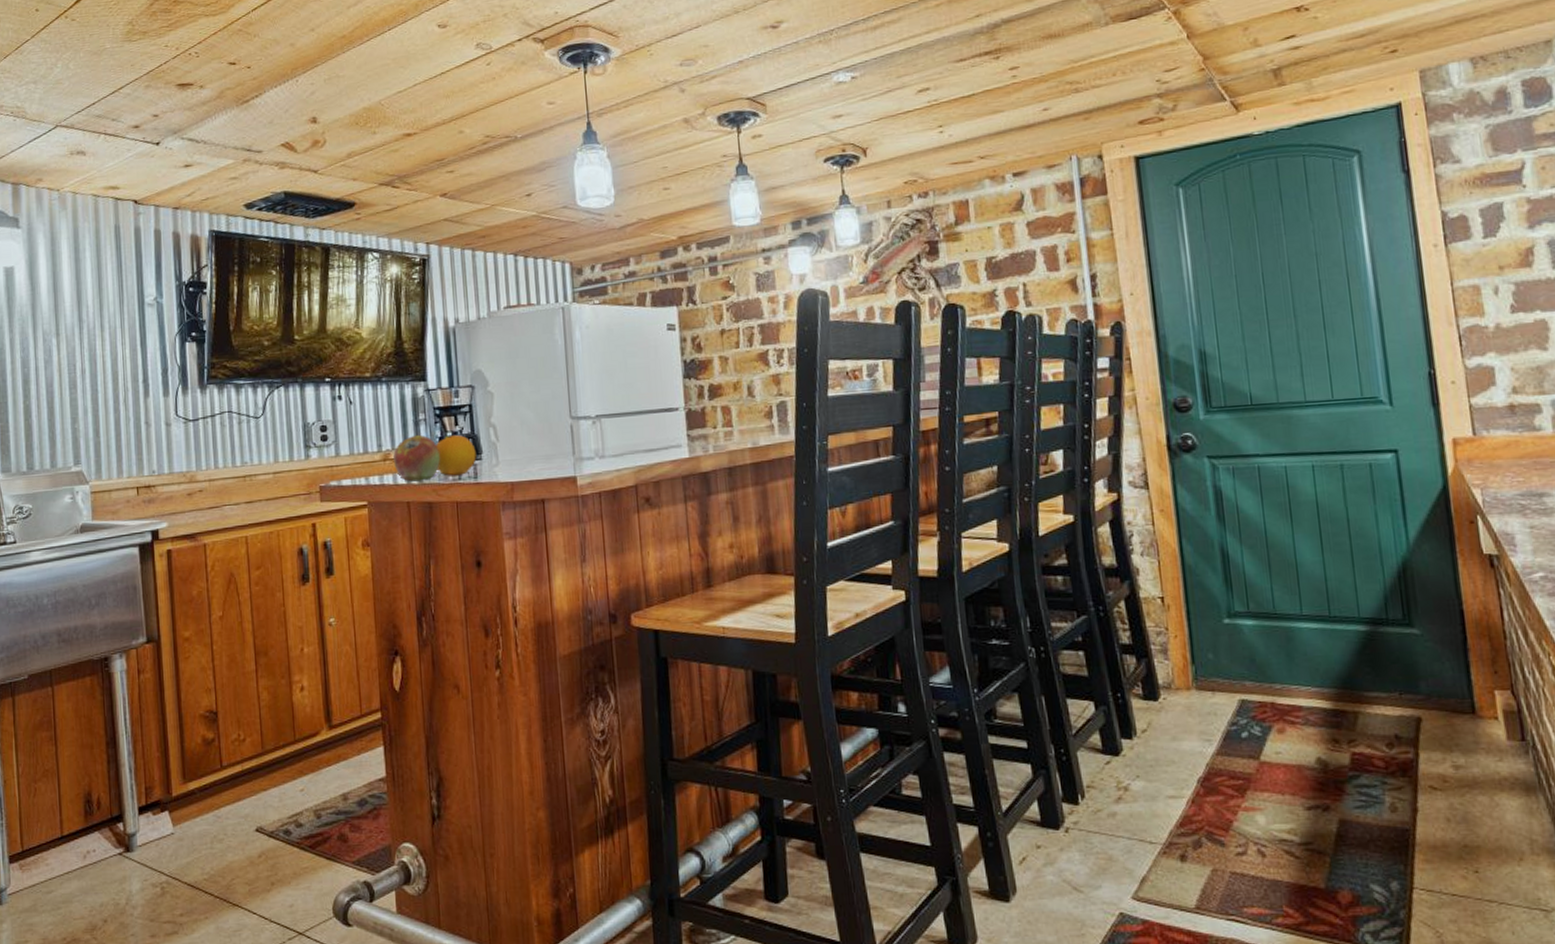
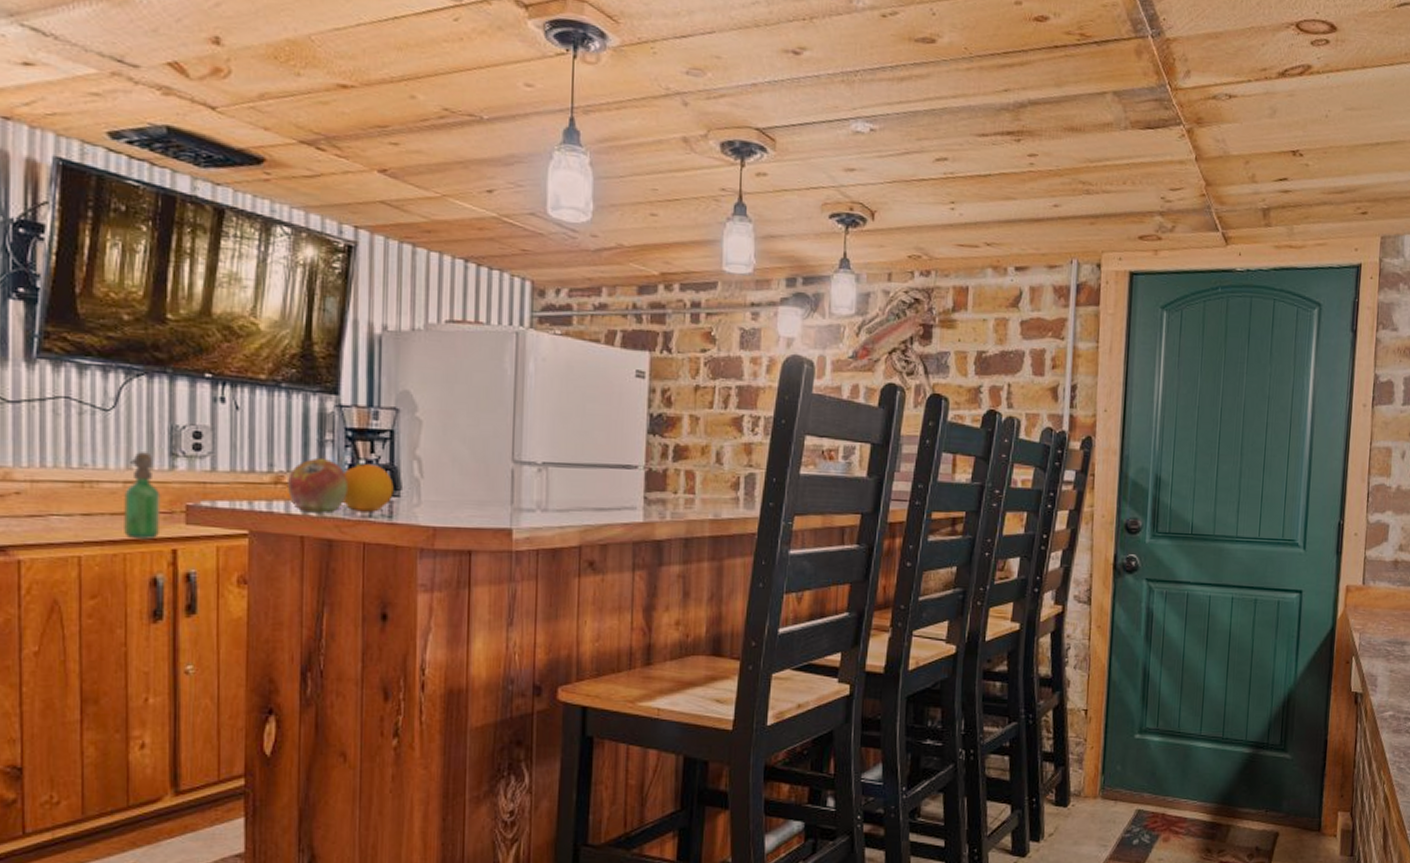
soap dispenser: none [274,447,303,519] -> present [123,452,161,541]

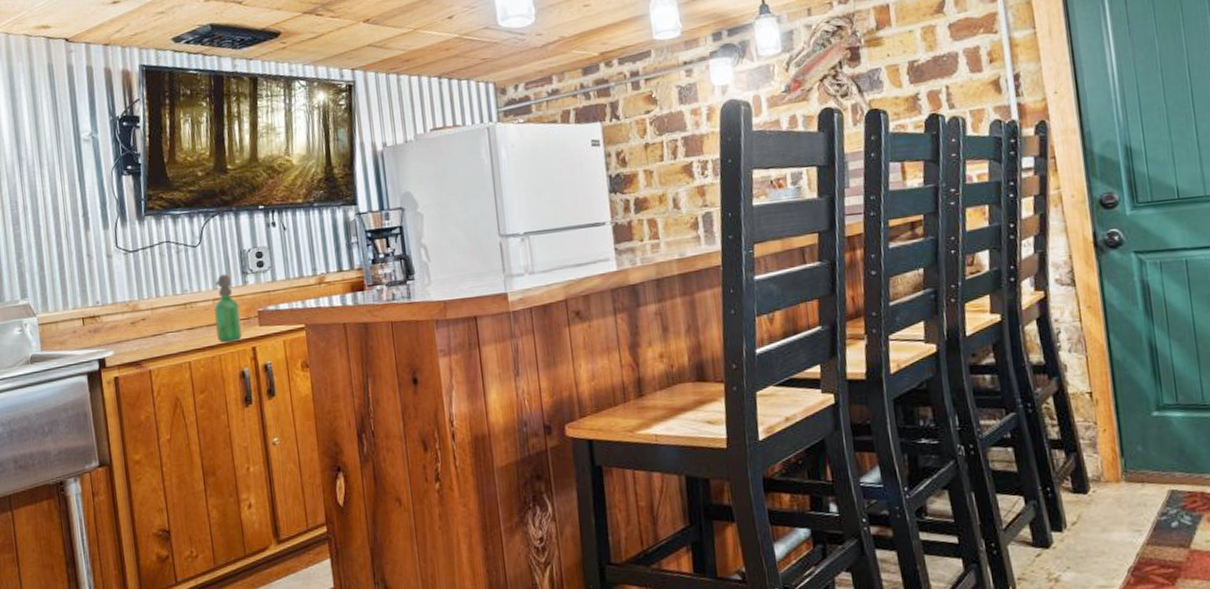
fruit: present [286,457,347,515] -> none [327,257,374,305]
fruit: present [343,462,394,514] -> none [369,256,409,298]

